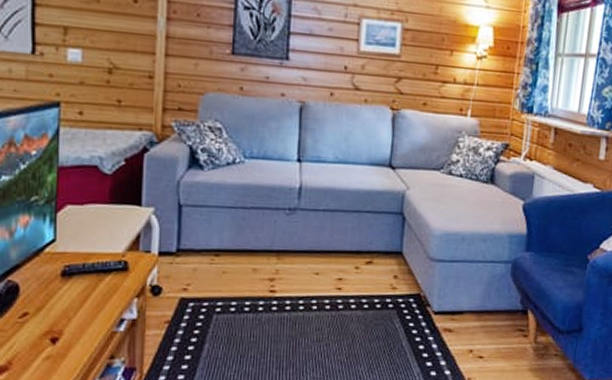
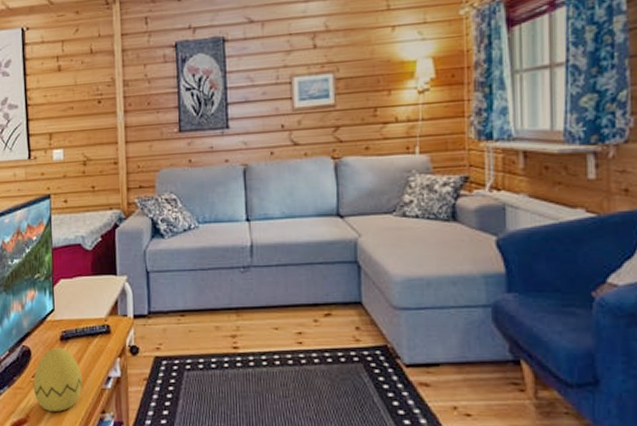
decorative egg: none [19,283,88,357] -> present [33,347,83,411]

